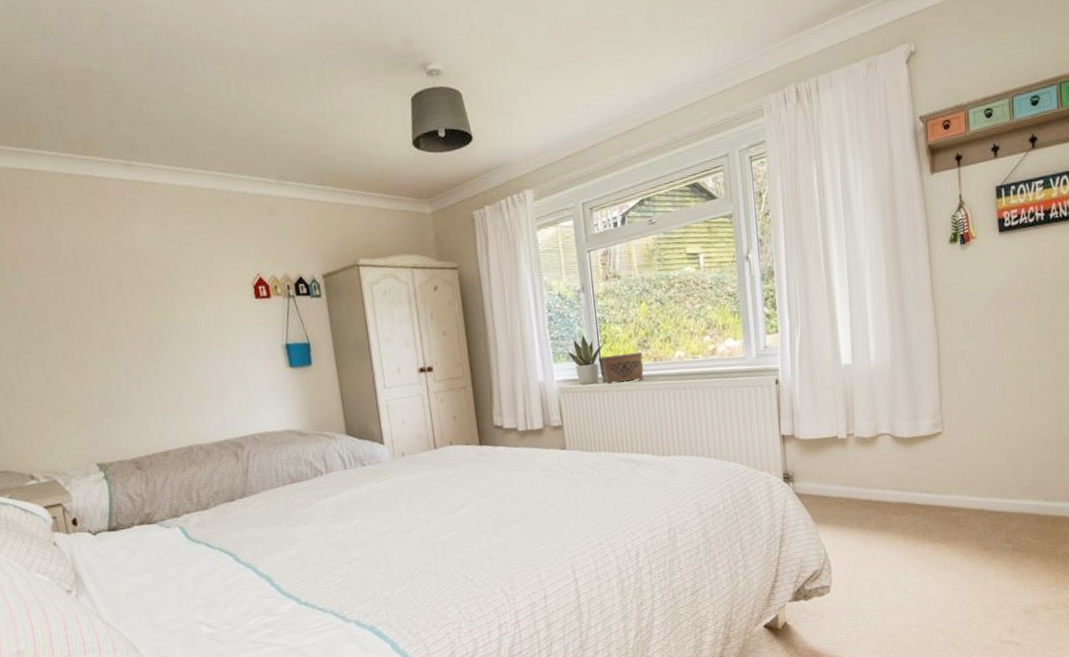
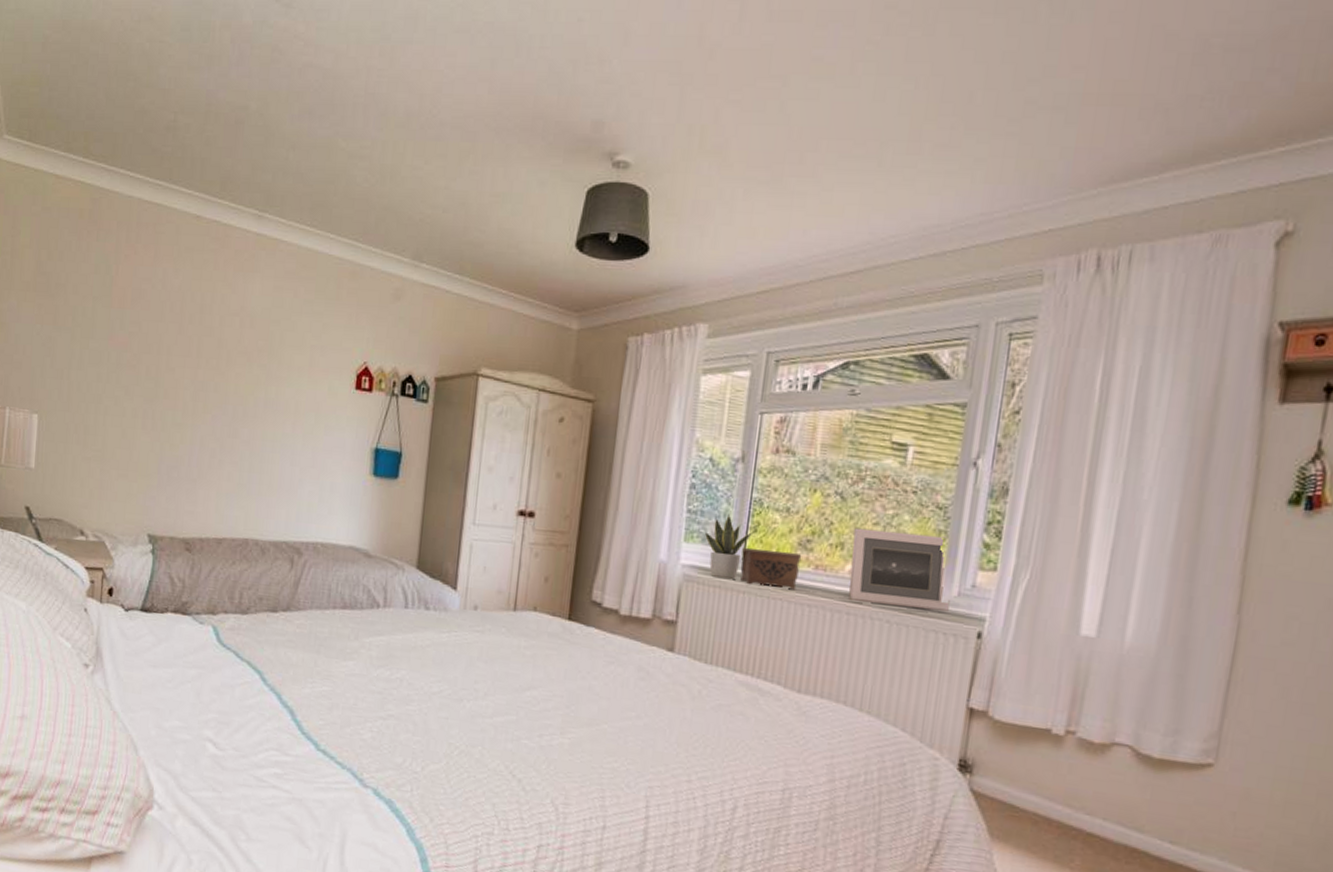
picture frame: none [675,315,753,379] -> present [848,527,950,612]

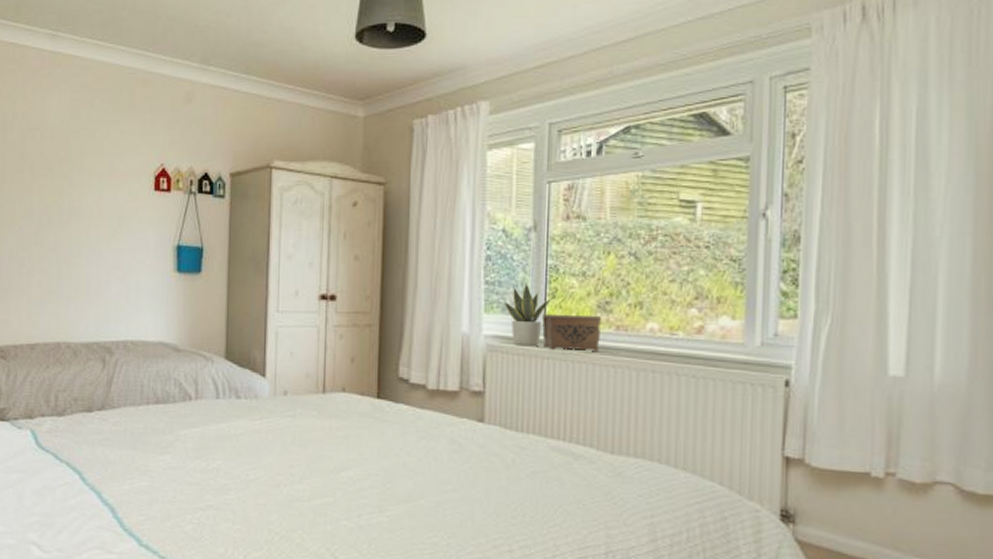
picture frame: present [848,527,950,612] -> none [651,286,754,363]

